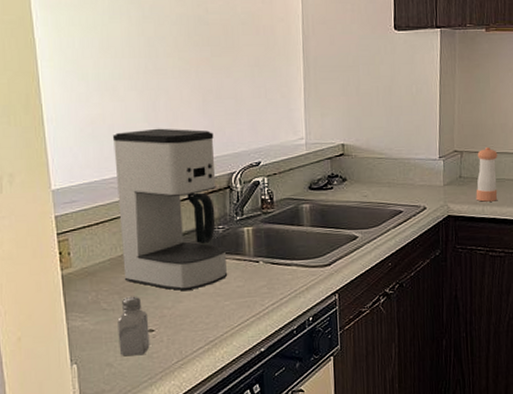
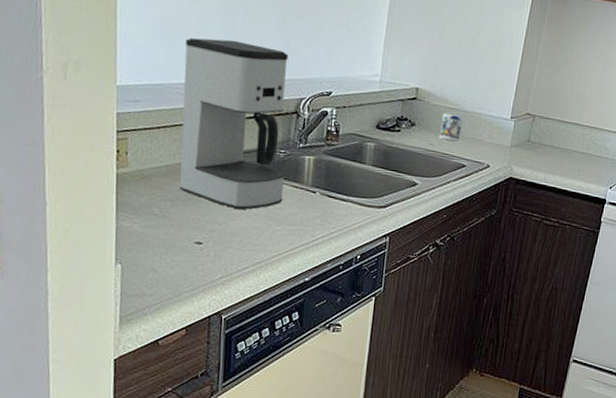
saltshaker: present [117,296,150,356] -> none [165,205,199,266]
mug: none [371,163,393,191] -> present [438,112,463,143]
pepper shaker: present [476,147,498,202] -> none [540,115,570,171]

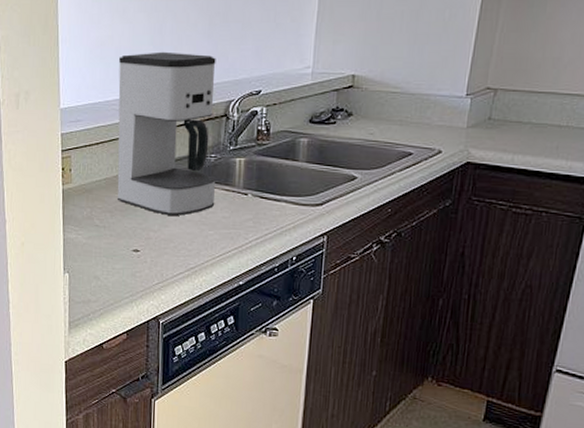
mug: present [438,112,463,143] -> none [380,98,407,130]

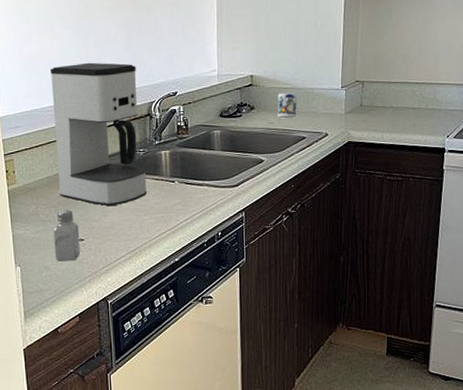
saltshaker: none [106,216,136,273] -> present [53,209,81,261]
mug: none [380,98,407,130] -> present [277,92,297,119]

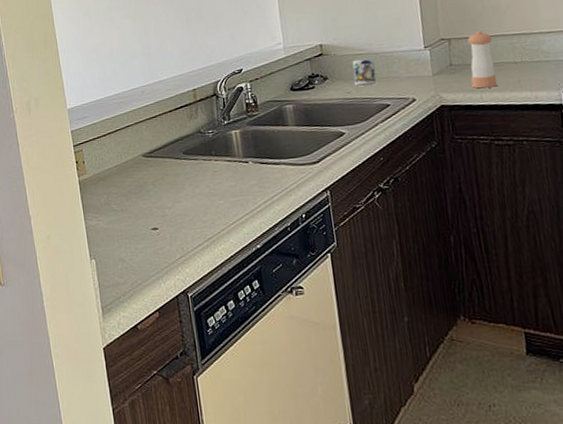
coffee maker: present [51,62,147,206] -> none [113,46,220,192]
saltshaker: present [53,209,81,261] -> none [126,197,156,252]
pepper shaker: none [376,77,398,129] -> present [467,31,497,89]

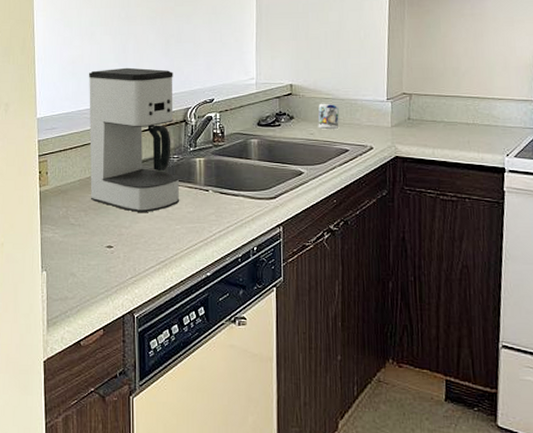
coffee maker: none [113,46,220,192] -> present [89,67,180,212]
pepper shaker: present [467,31,497,89] -> none [425,91,449,144]

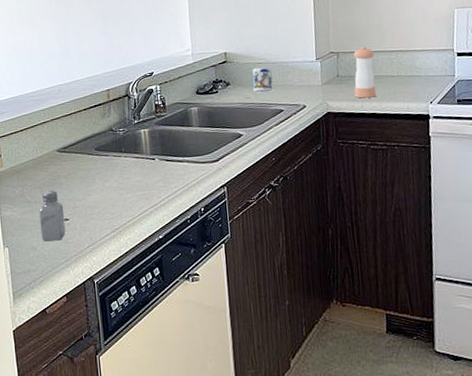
saltshaker: none [82,214,109,269] -> present [39,190,66,241]
coffee maker: present [89,67,180,212] -> none [33,48,129,185]
pepper shaker: none [425,91,449,144] -> present [353,47,376,98]

